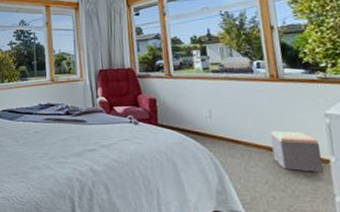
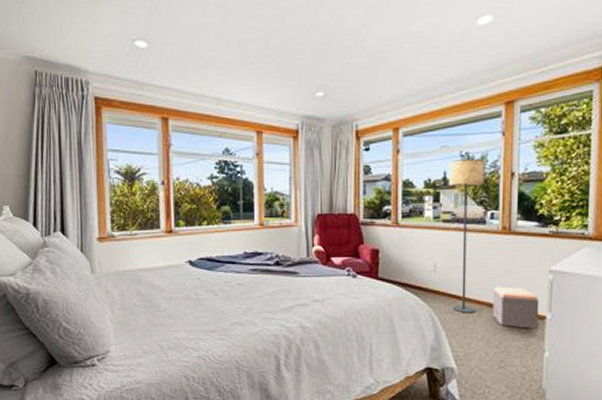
floor lamp: none [210,16,255,157] -> present [448,158,485,313]

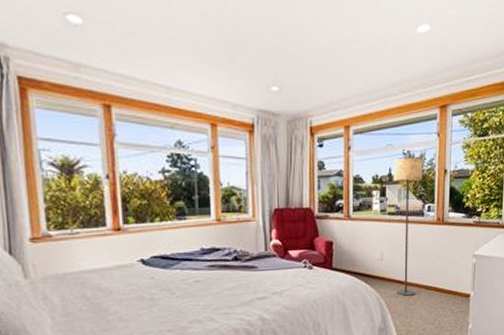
footstool: present [492,286,540,330] -> none [429,270,465,307]

